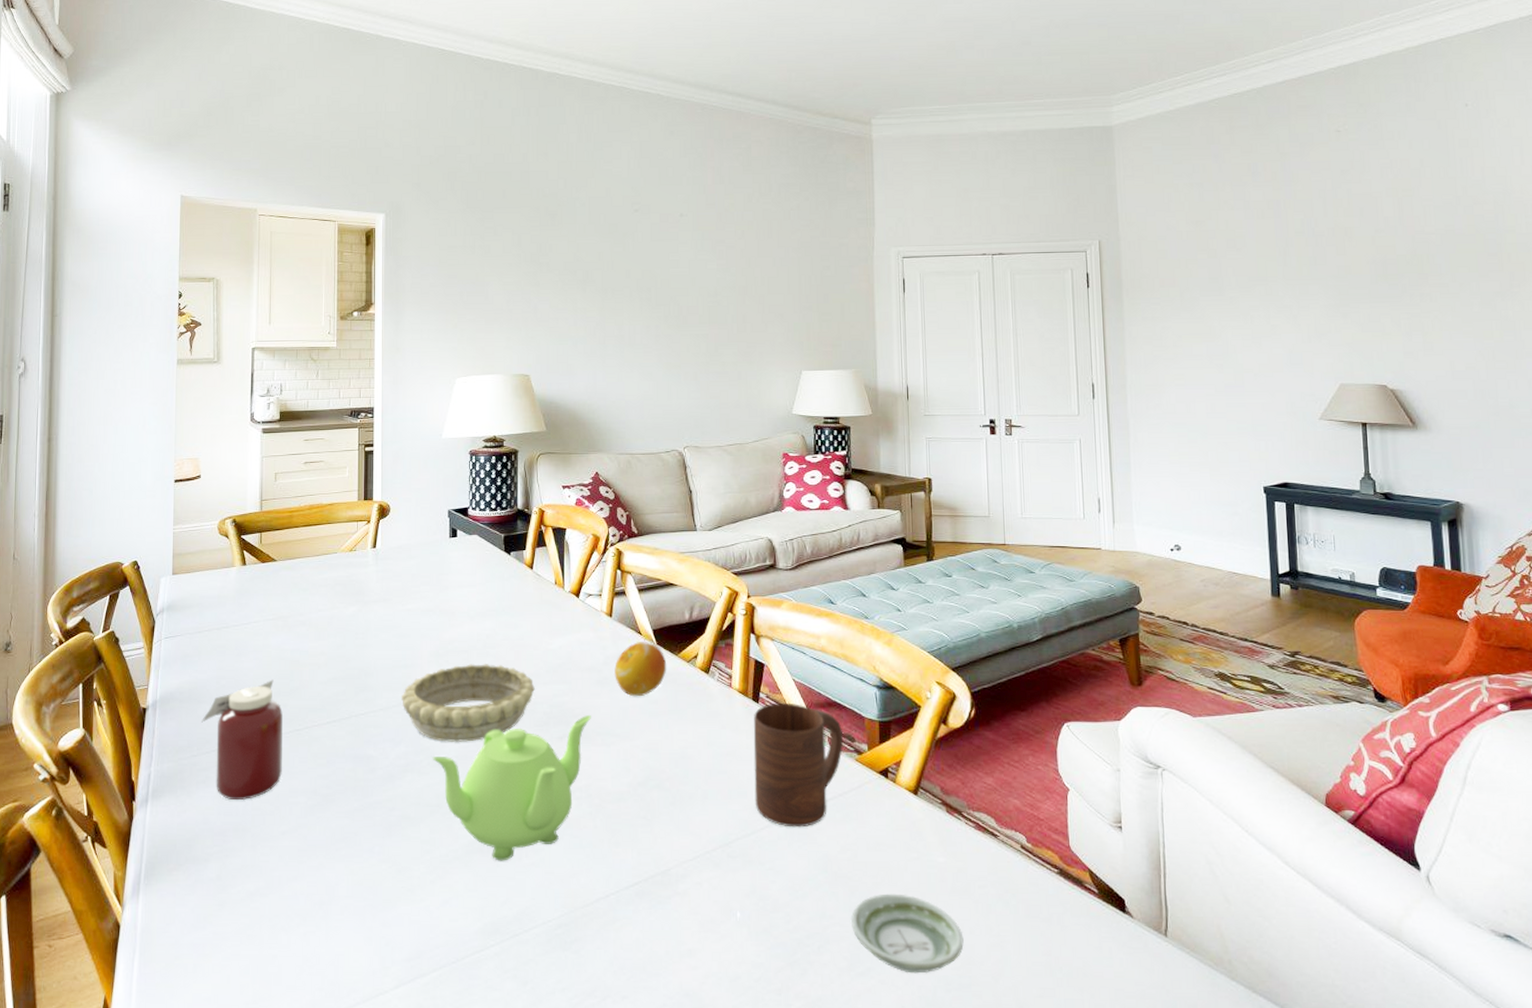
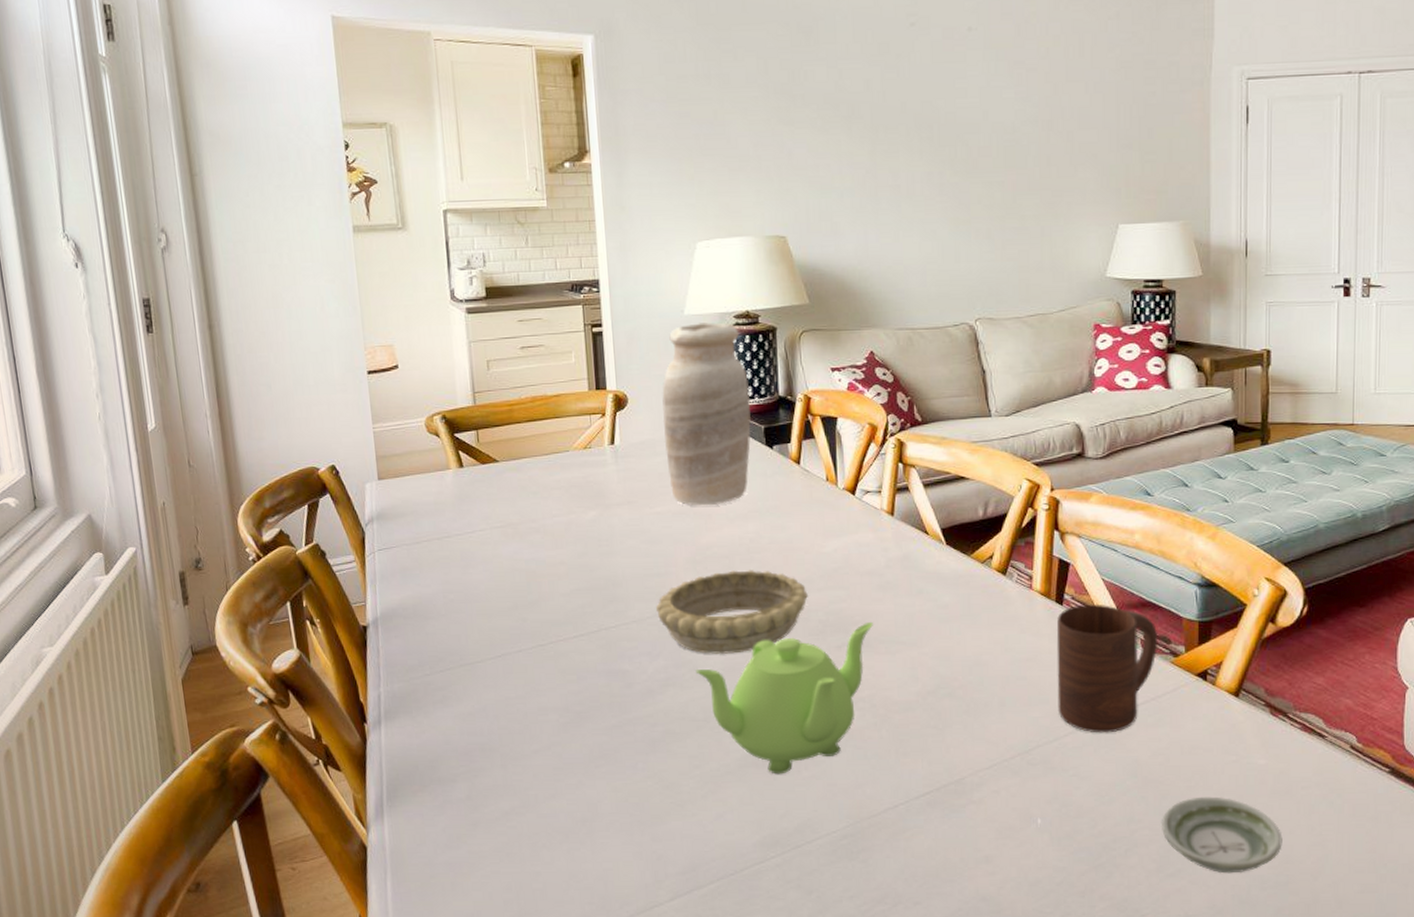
jar: present [200,679,283,801] -> none [430,592,528,720]
vase: none [418,445,493,605] -> present [662,322,751,506]
fruit: present [614,642,667,697] -> none [898,542,958,602]

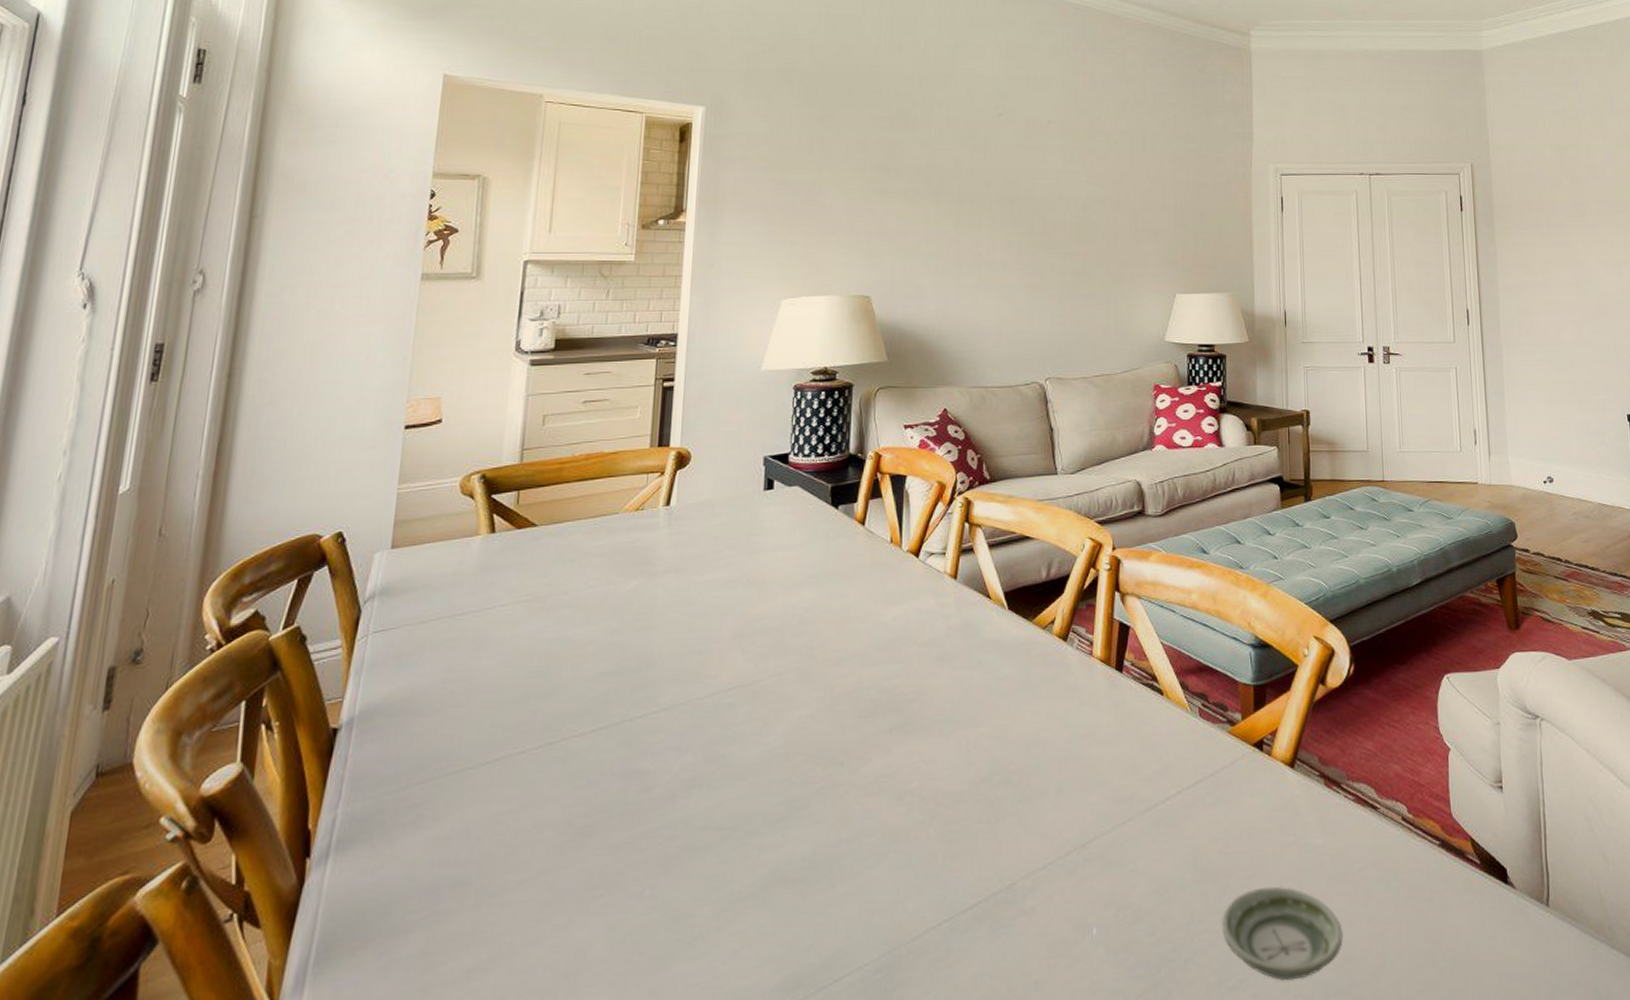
decorative bowl: present [656,569,808,655] -> none [691,642,861,746]
vase: present [662,322,751,506] -> none [724,378,820,573]
teapot: present [695,621,873,775] -> none [727,698,928,894]
cup: present [1056,604,1158,733] -> none [1116,670,1216,819]

